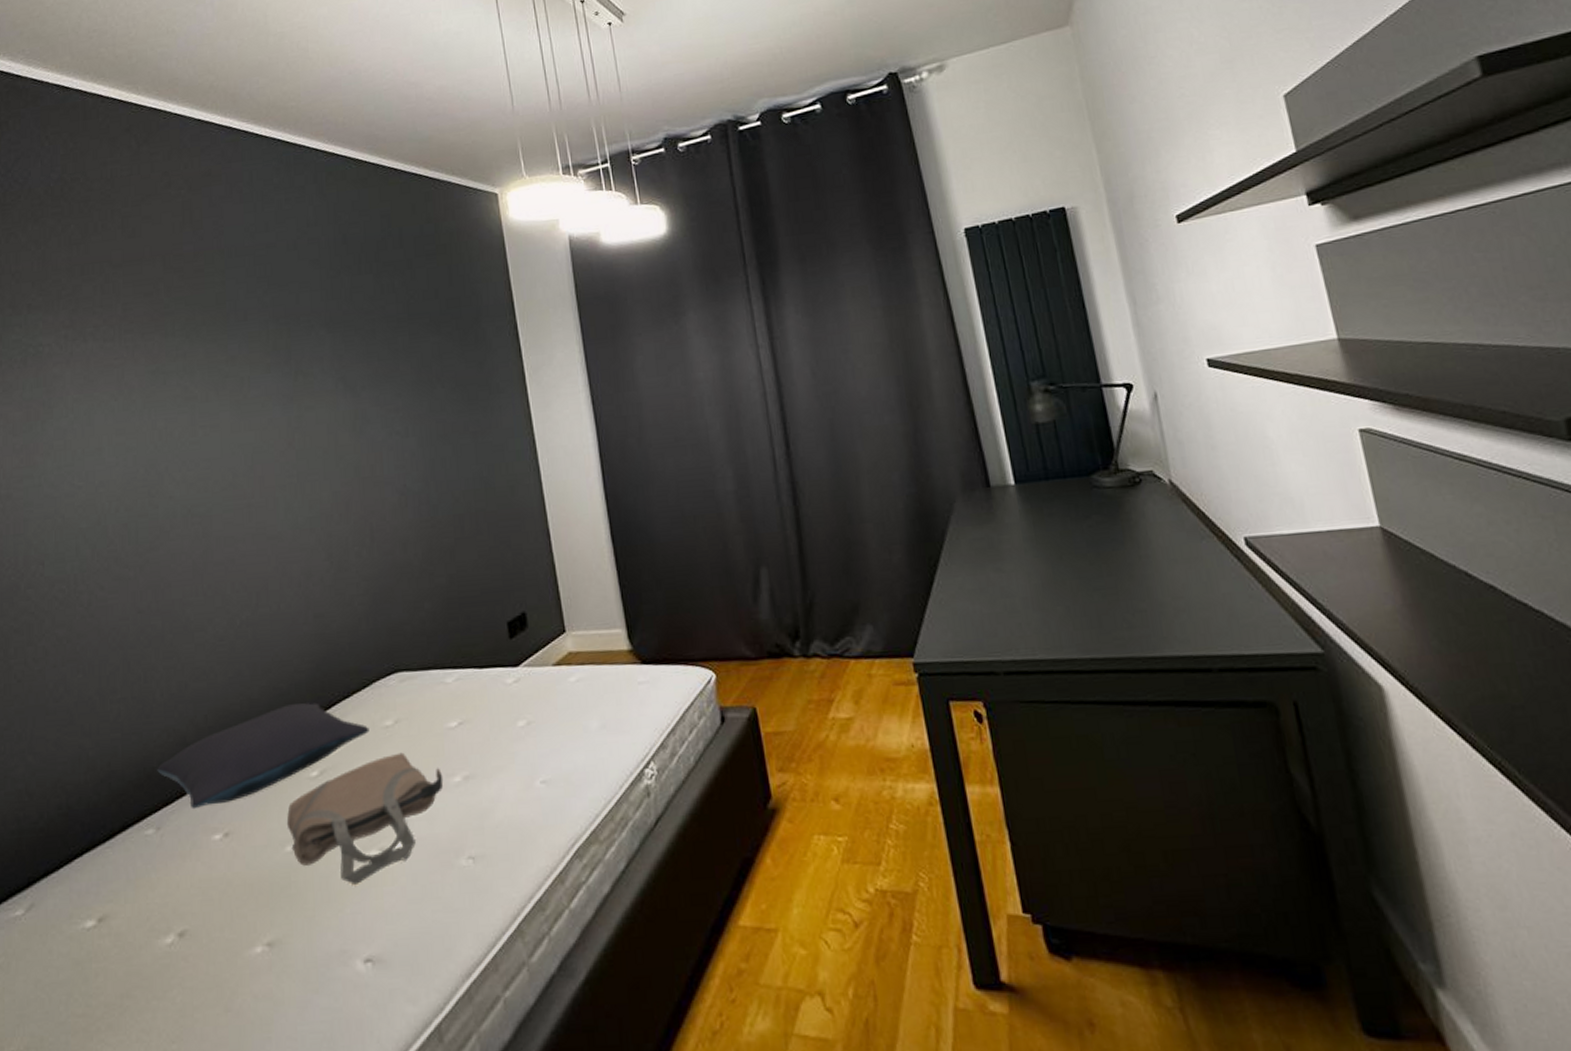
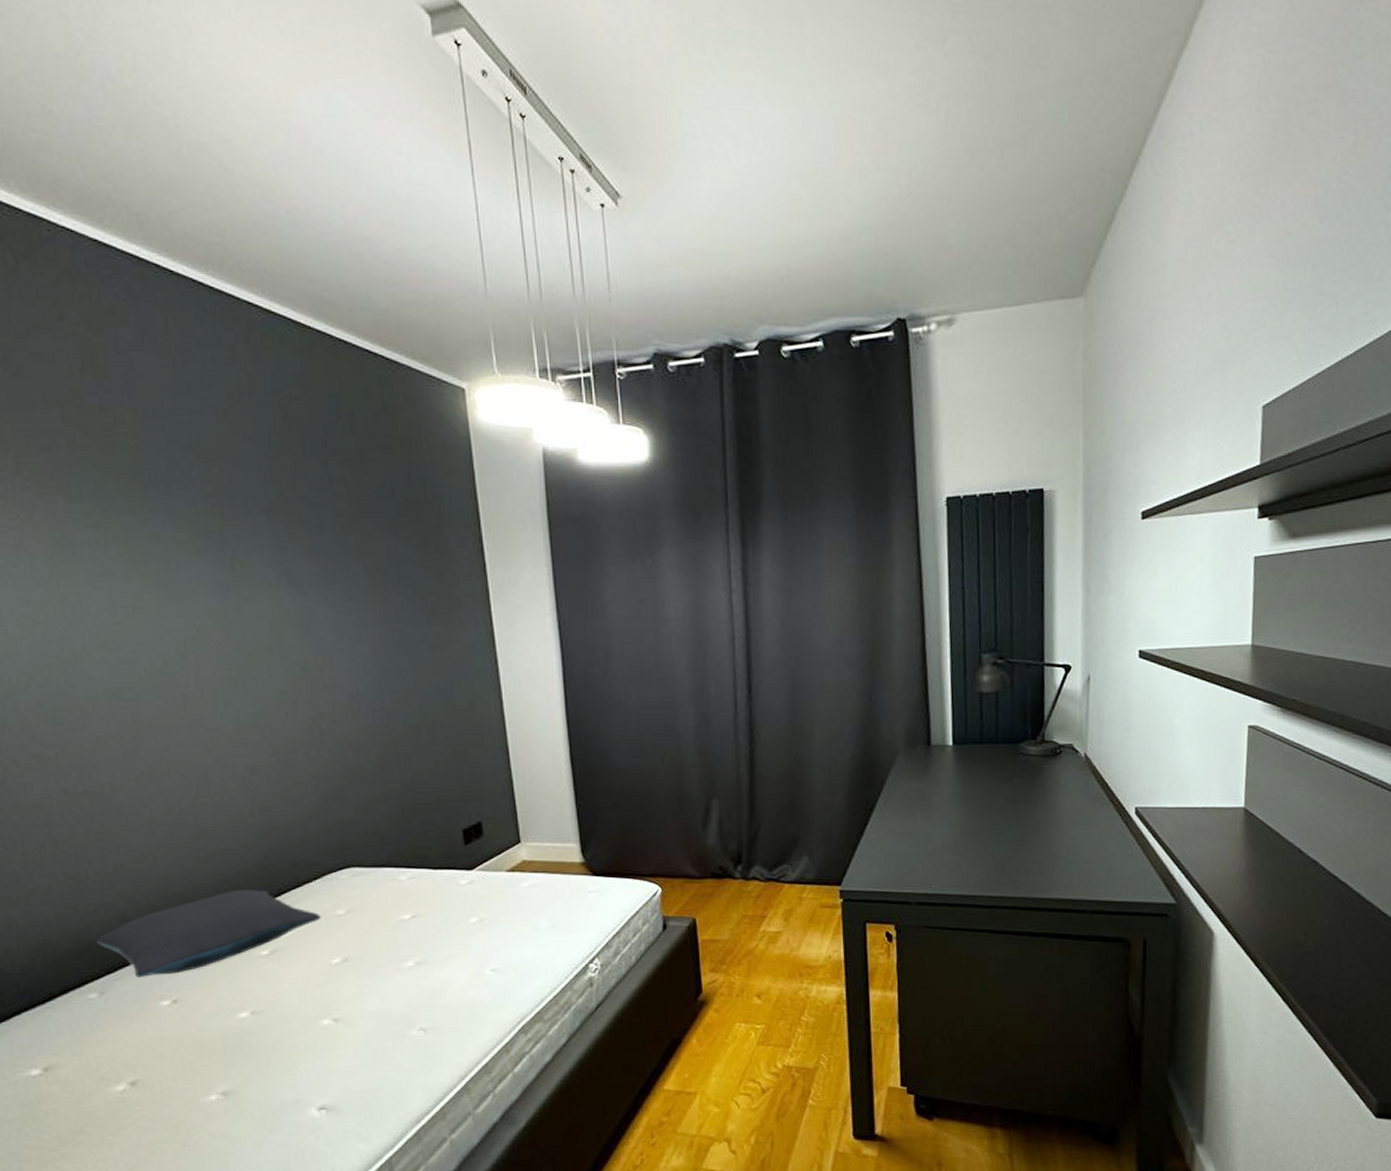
tote bag: present [286,752,444,885] -> none [237,938,396,1047]

